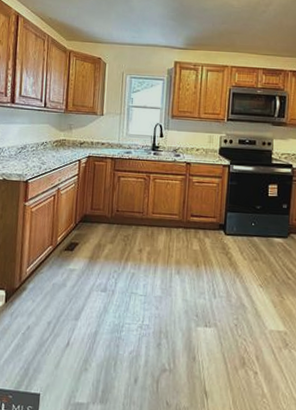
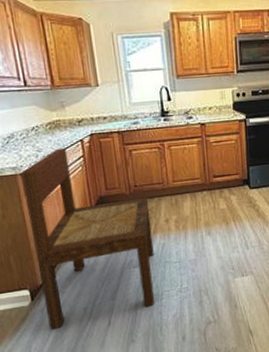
dining chair: none [14,164,127,337] -> present [20,147,155,330]

